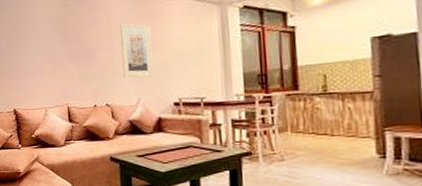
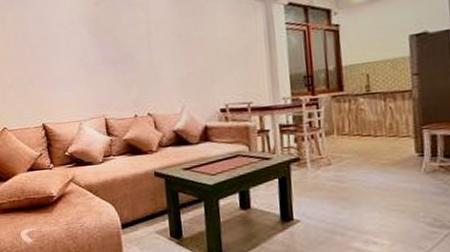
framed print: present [120,24,153,78] -> none [160,23,197,83]

